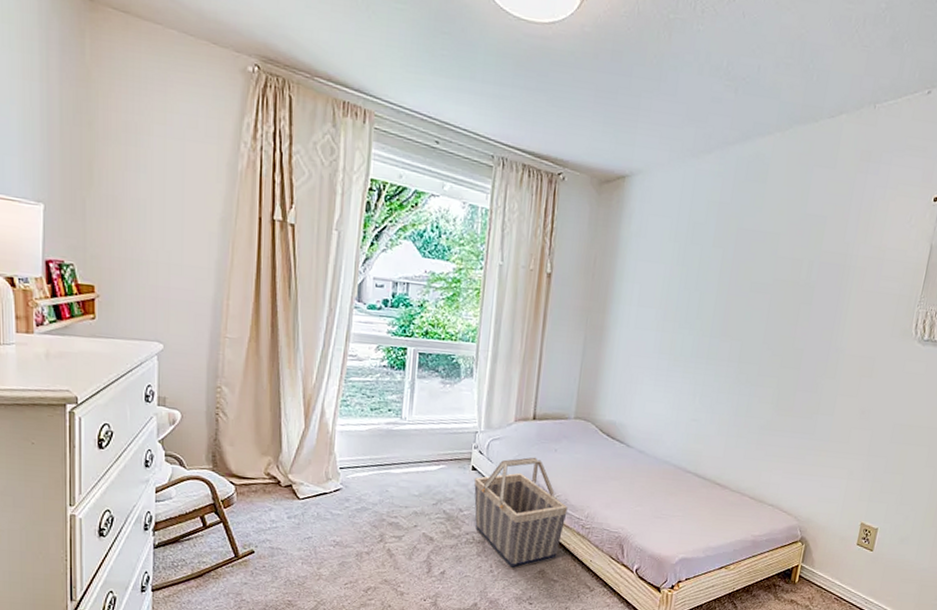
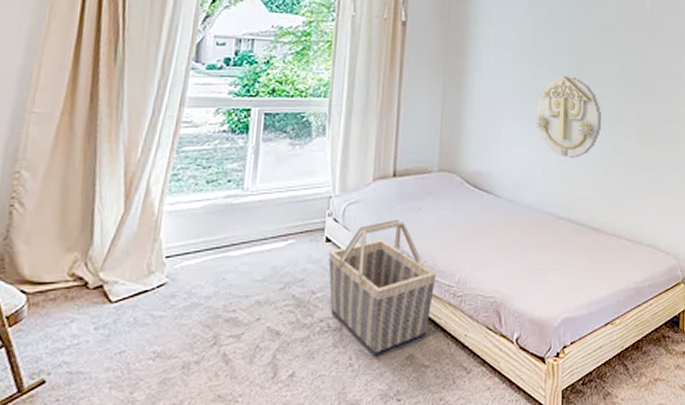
wall decoration: none [672,337,740,419] -> present [535,76,602,159]

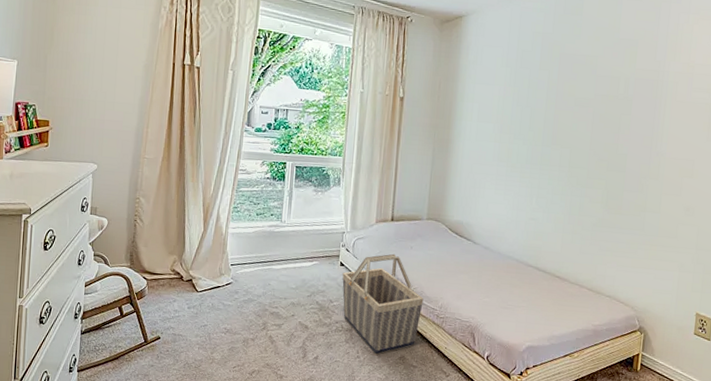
wall decoration: present [535,76,602,159] -> none [510,146,572,218]

